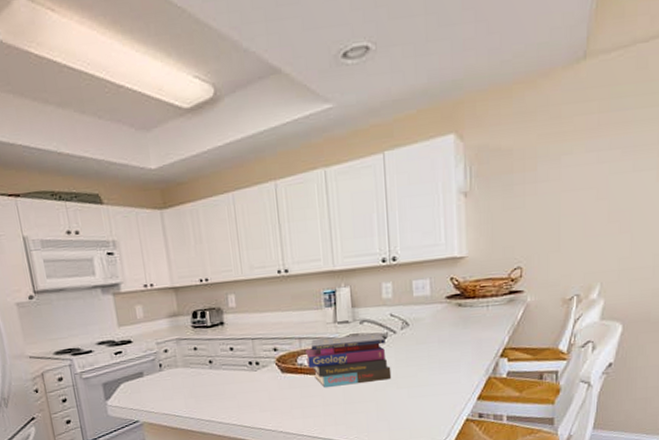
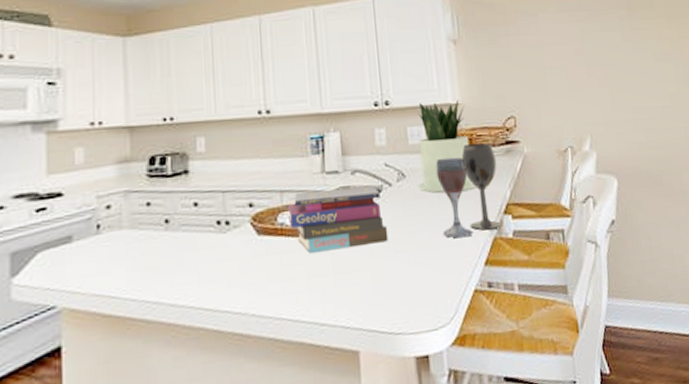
planter: none [421,252,476,340] -> present [418,99,477,194]
cup: none [438,307,469,378] -> present [435,157,473,238]
wine glass: none [463,293,498,371] -> present [461,143,503,231]

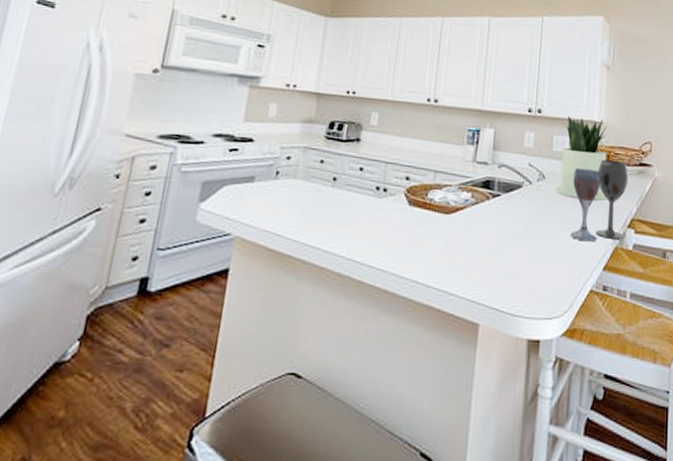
books: present [288,185,389,254] -> none [437,175,522,233]

